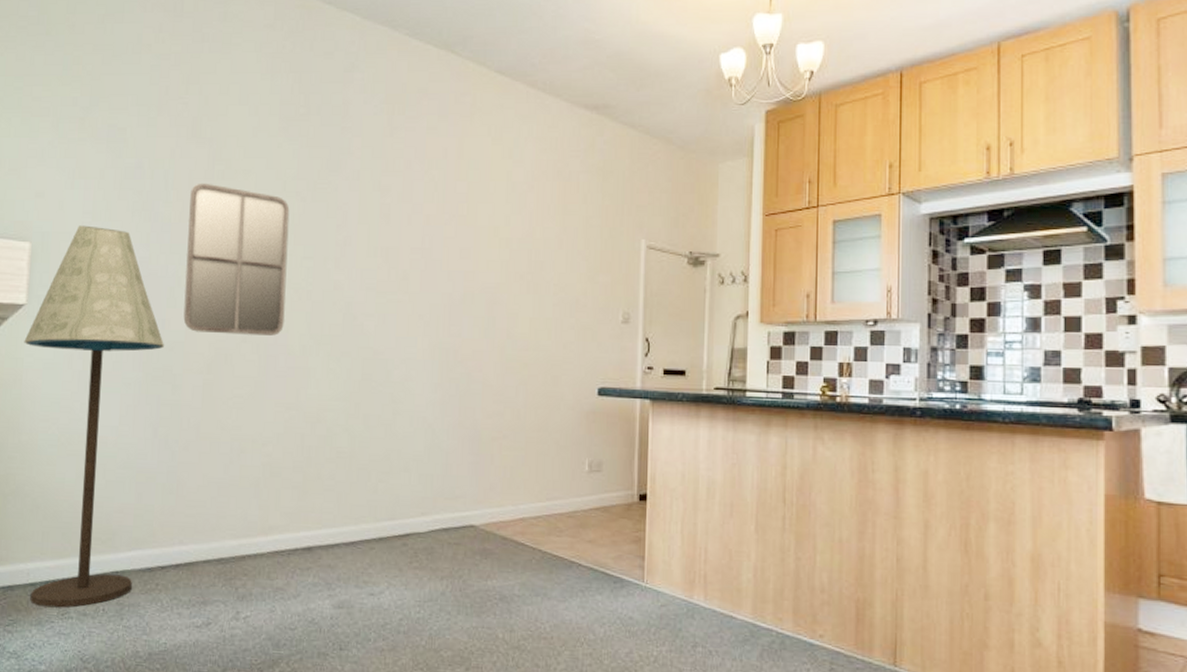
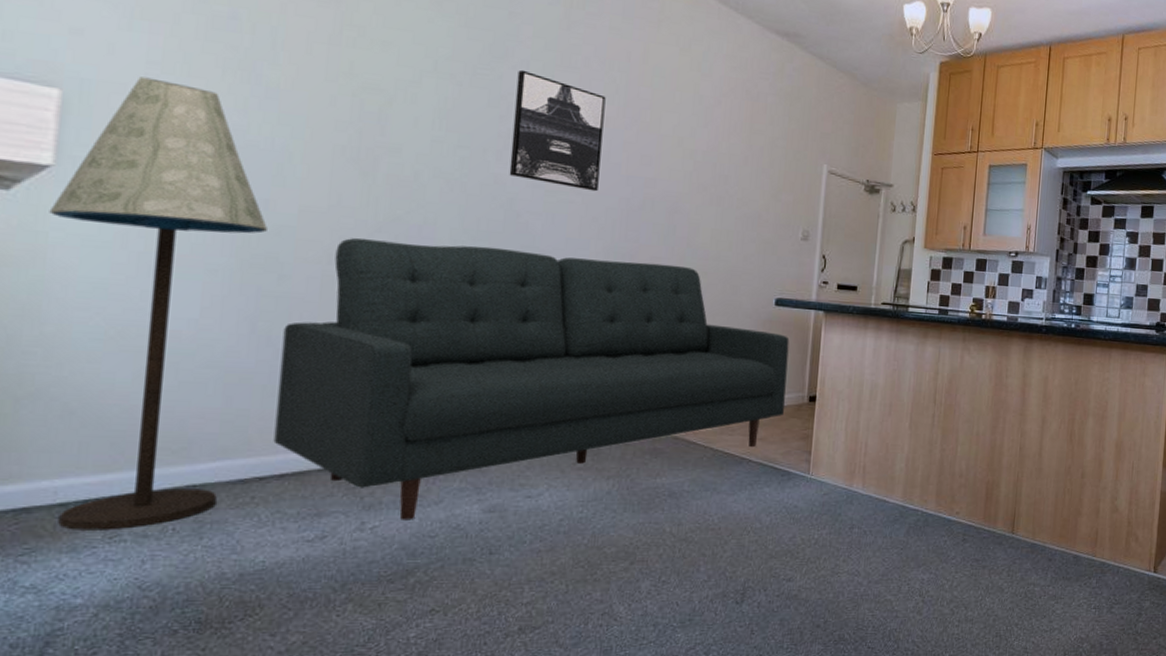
sofa: none [171,348,615,612] -> present [273,237,790,520]
home mirror: present [183,183,290,336] -> none [295,47,442,228]
wall art: none [346,179,426,289] -> present [509,69,606,192]

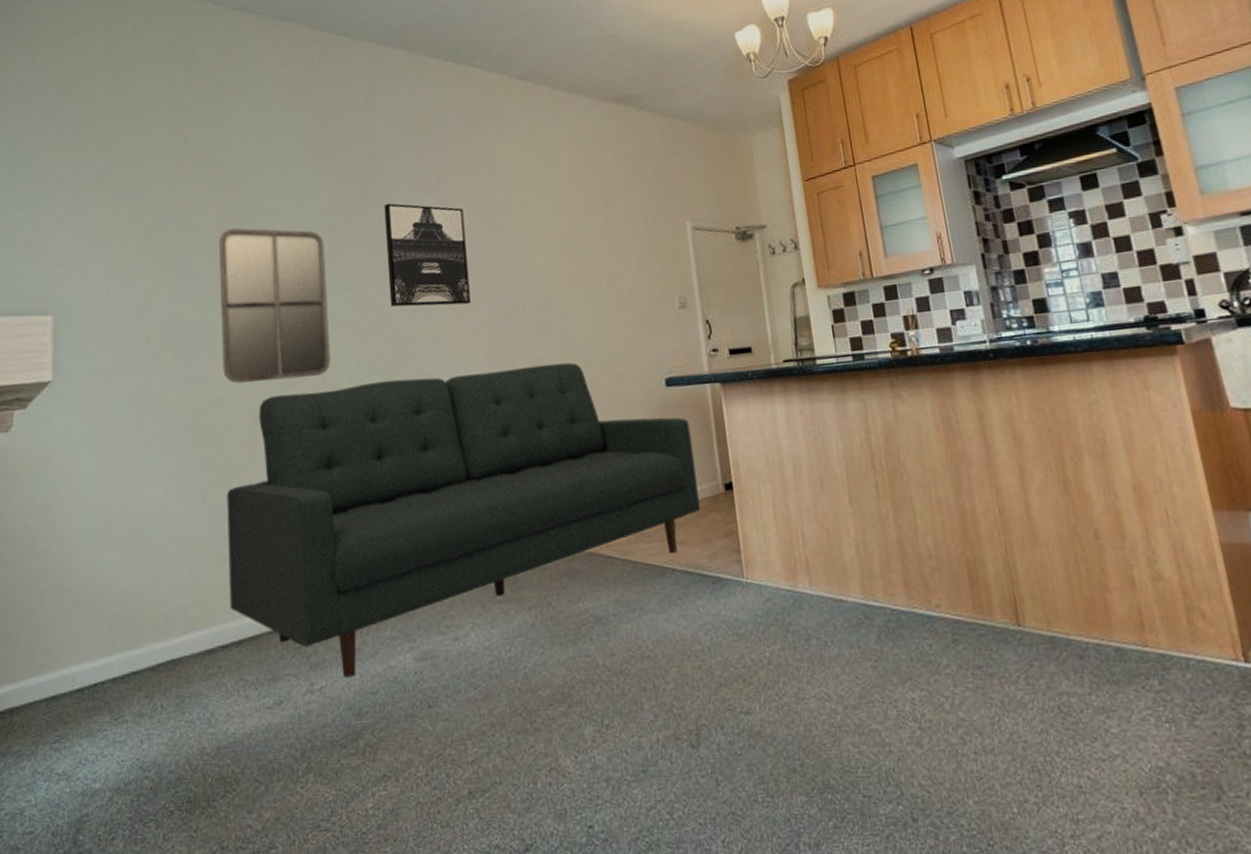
floor lamp: present [49,76,267,530] -> none [52,288,205,715]
home mirror: none [295,47,442,228] -> present [219,227,331,384]

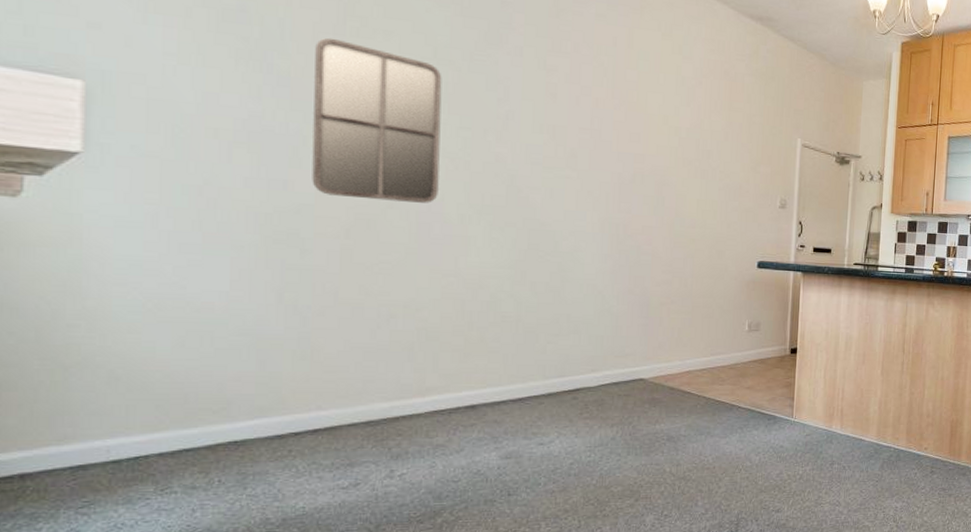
sofa: present [226,362,700,678] -> none [306,213,772,468]
wall art: present [384,203,471,308] -> none [509,55,595,167]

